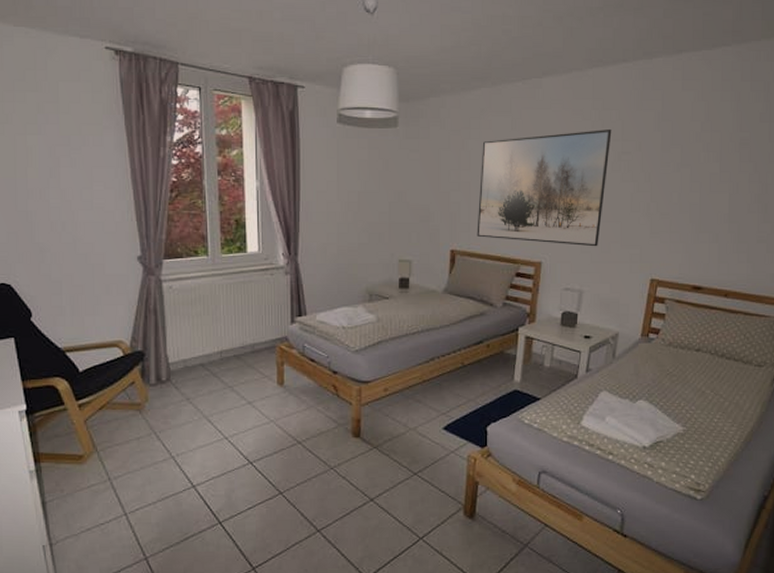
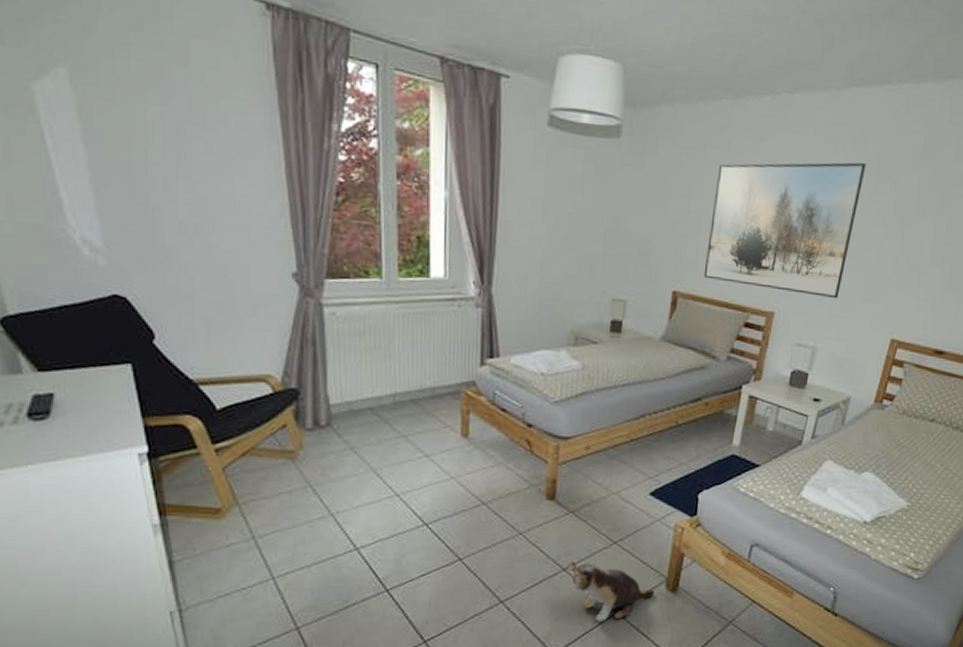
plush toy: none [373,492,454,547] -> present [566,562,655,621]

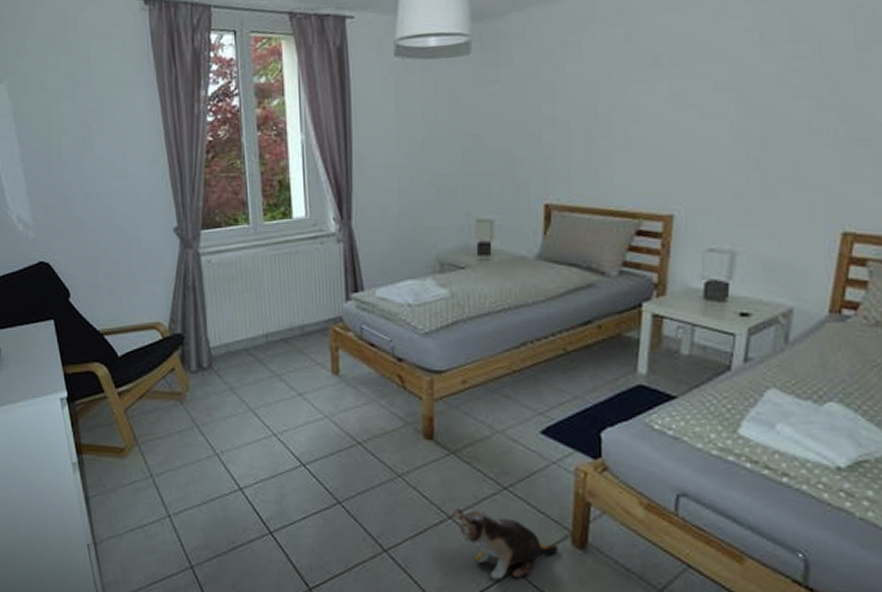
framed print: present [703,162,866,299] -> none [579,27,775,192]

